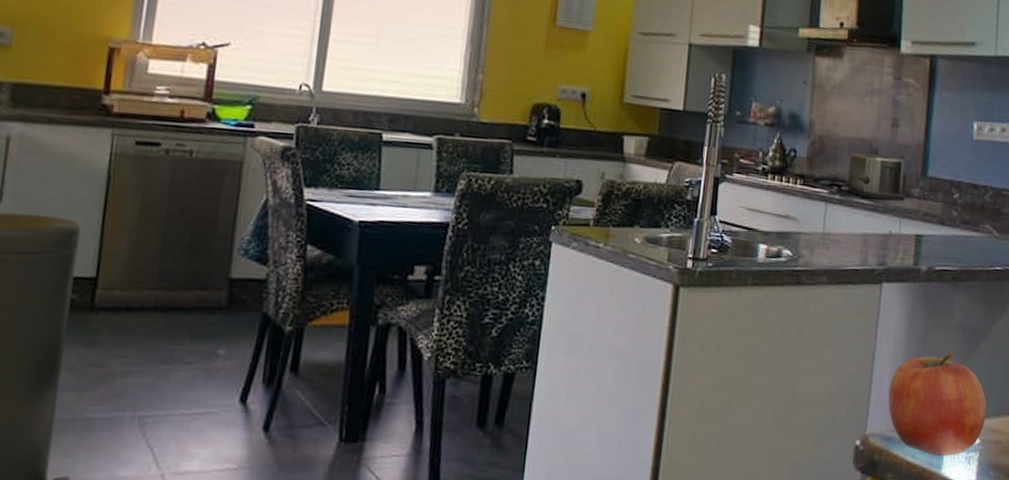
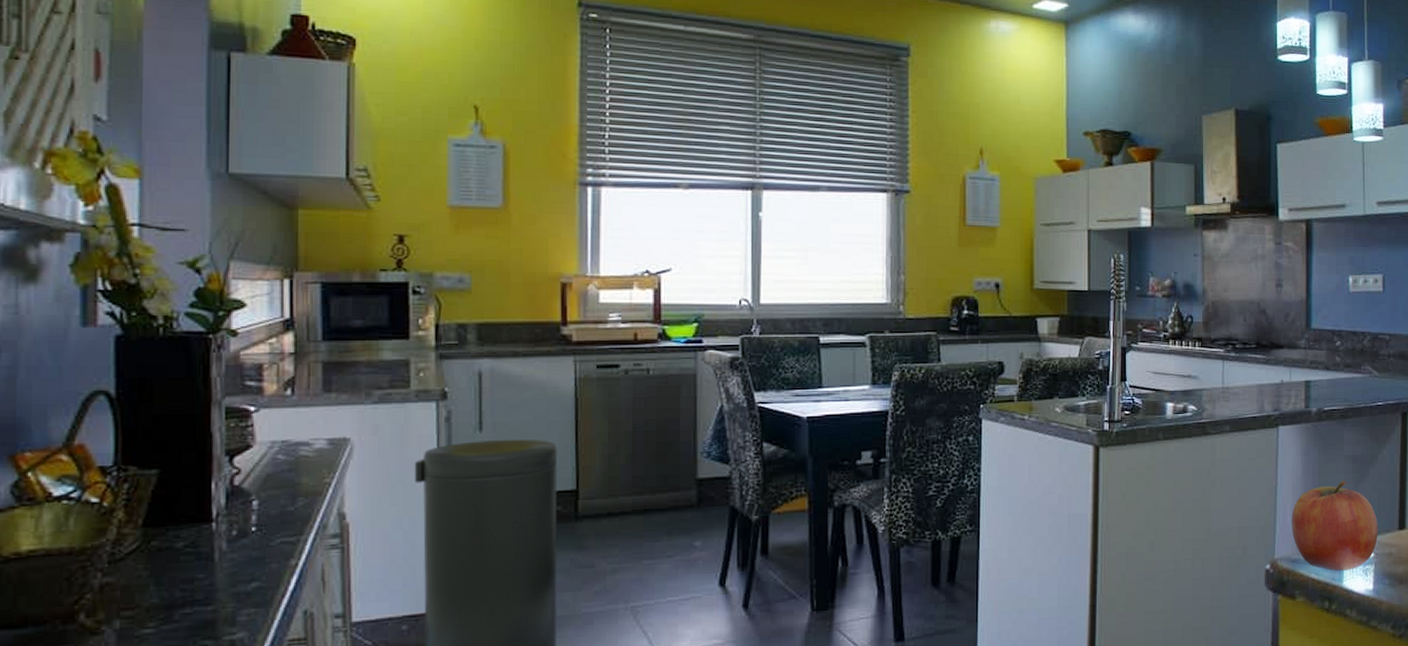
toaster: present [847,152,908,201] -> none [1241,313,1293,353]

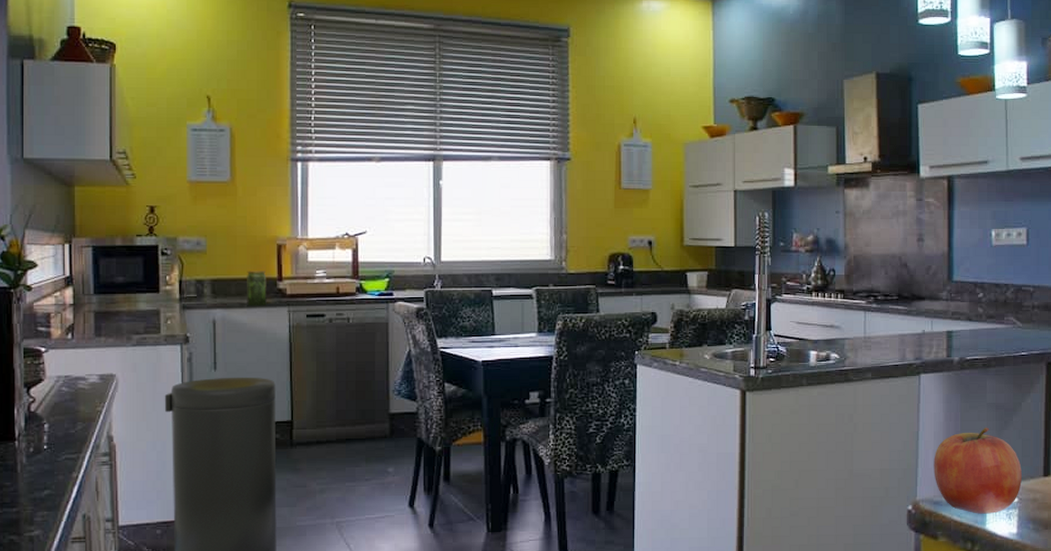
jar: none [522,313,548,355] -> present [247,271,267,306]

